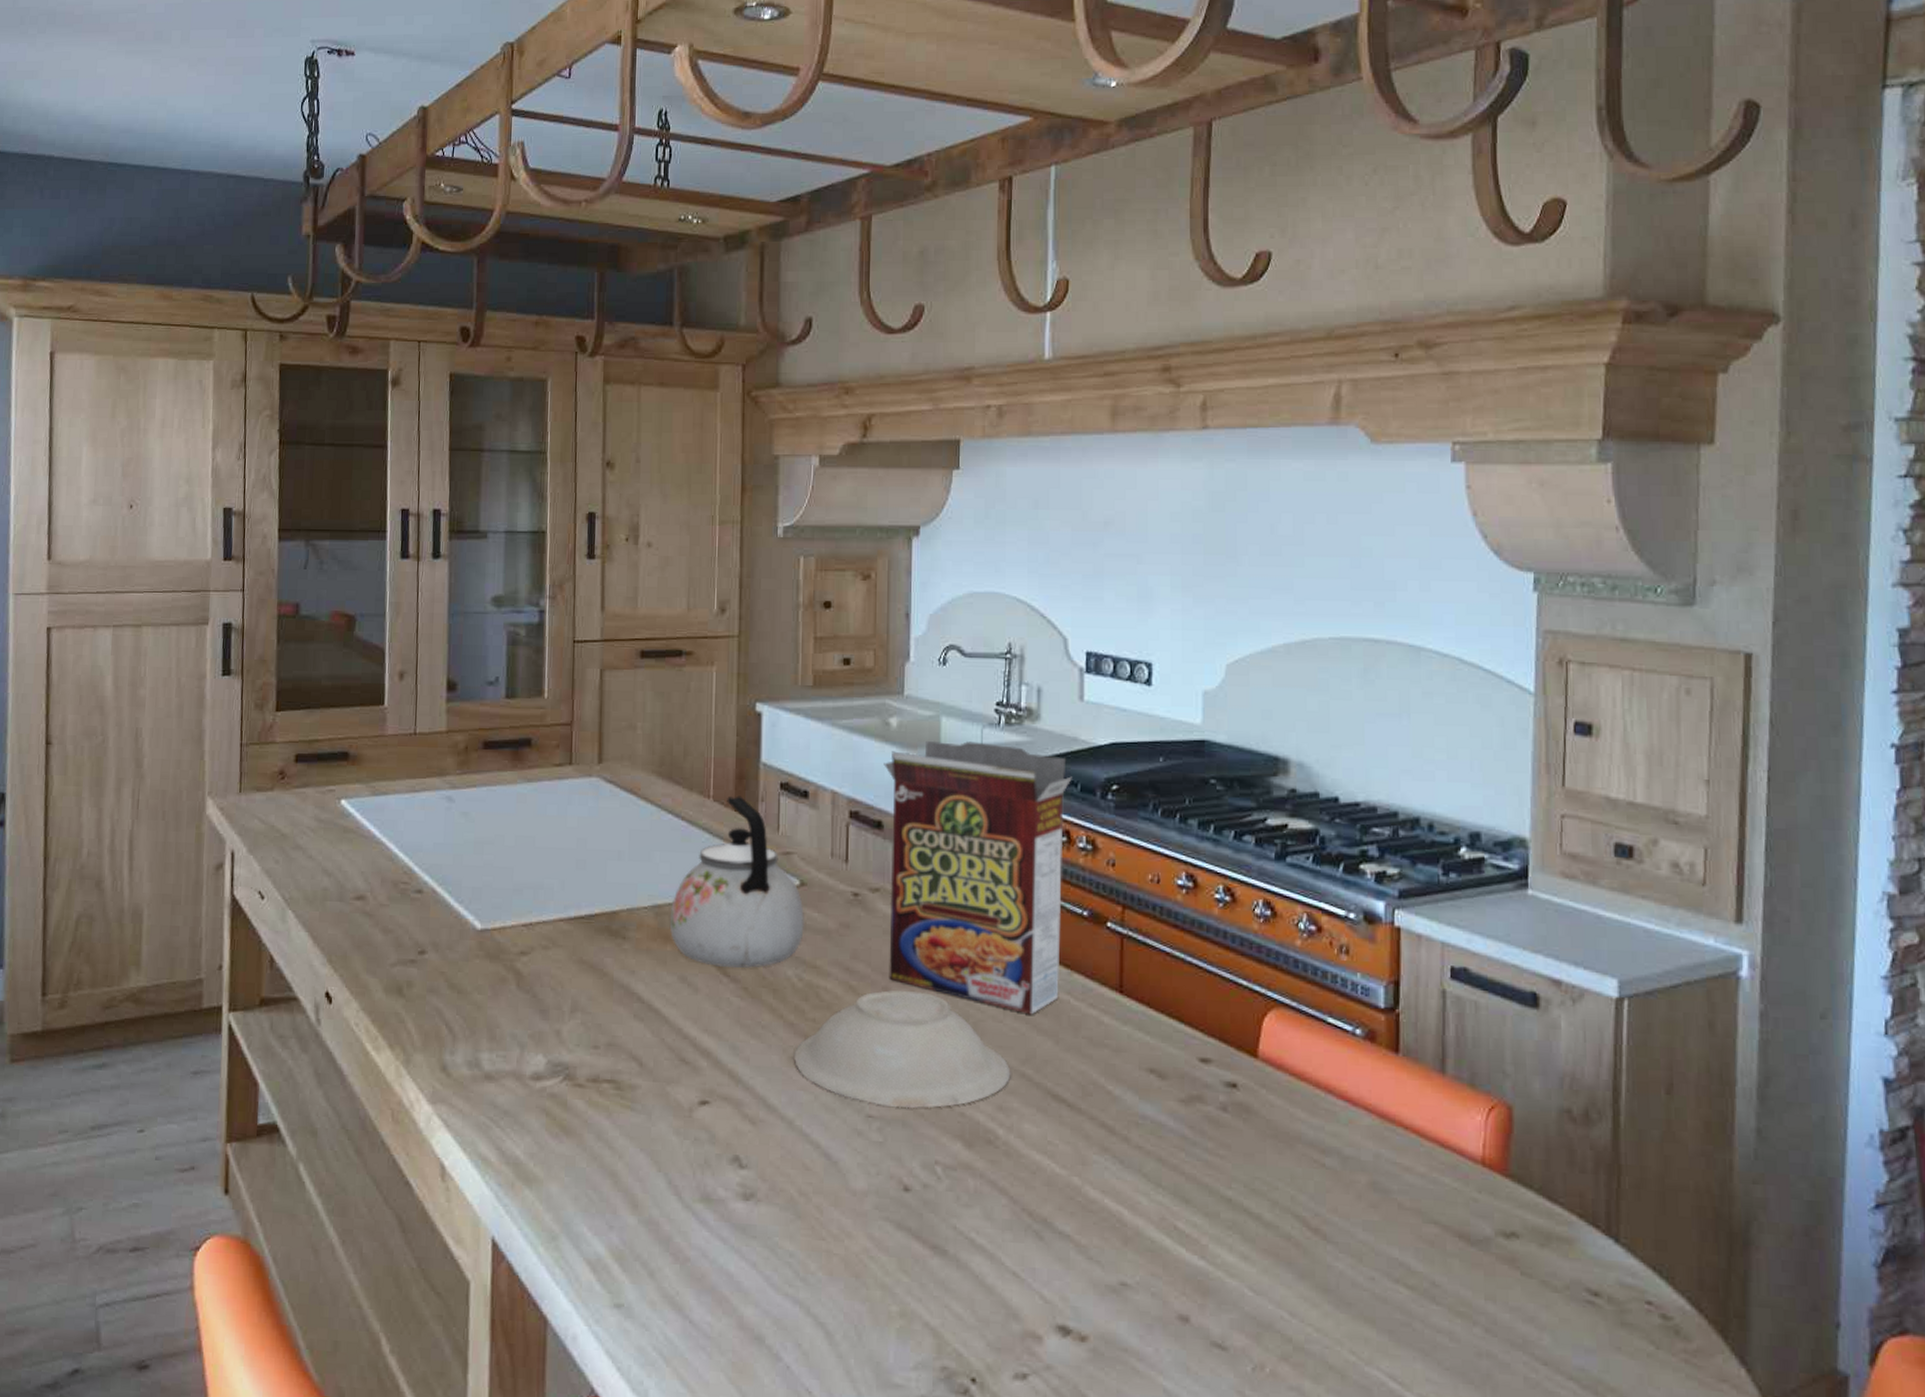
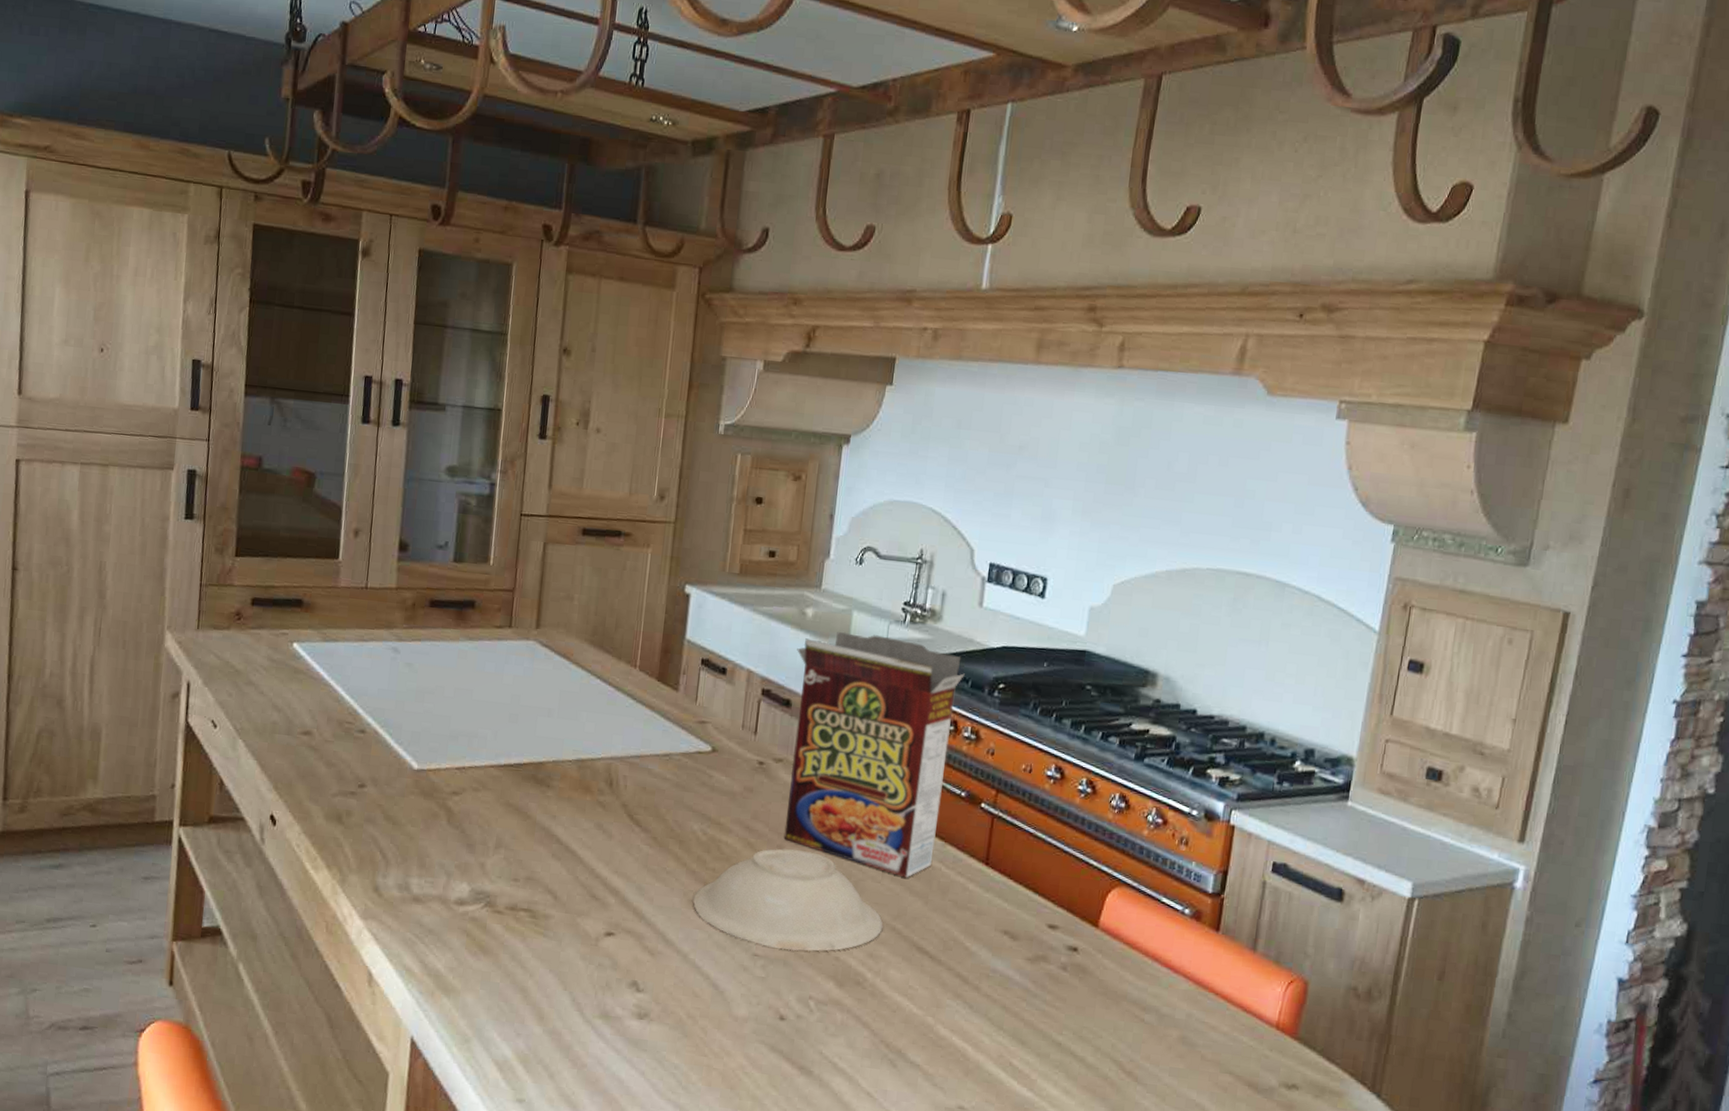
kettle: present [669,796,805,968] -> none [591,667,714,821]

